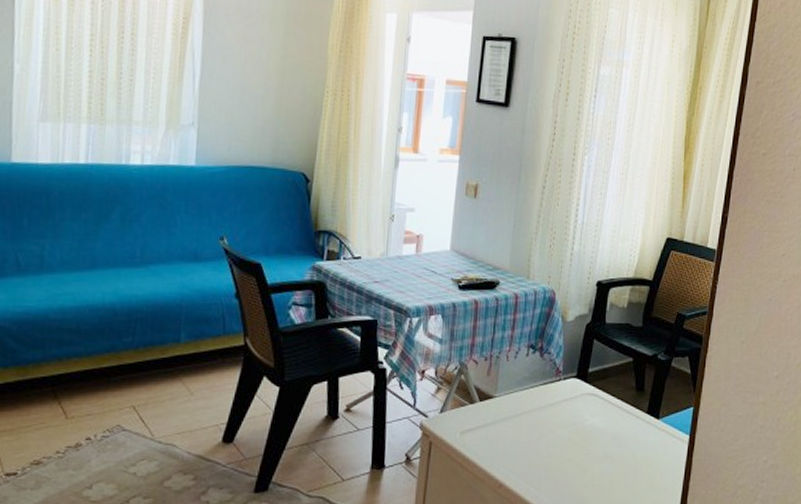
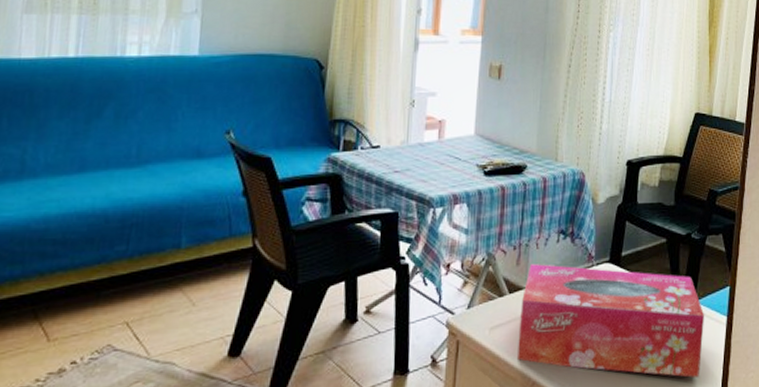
tissue box: none [485,375,668,490] -> present [516,264,705,378]

